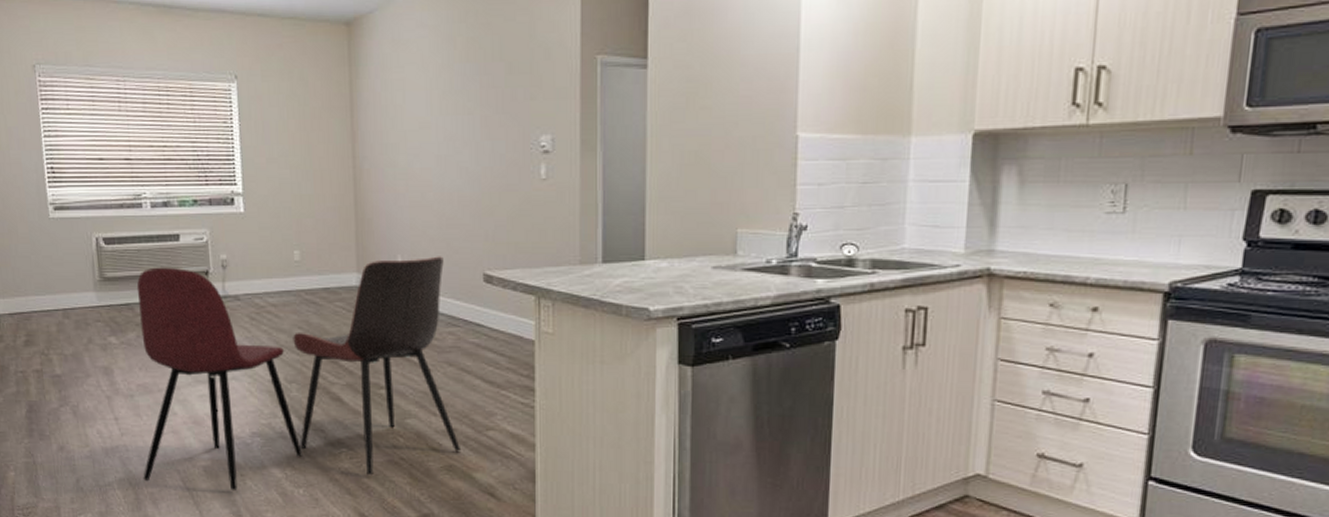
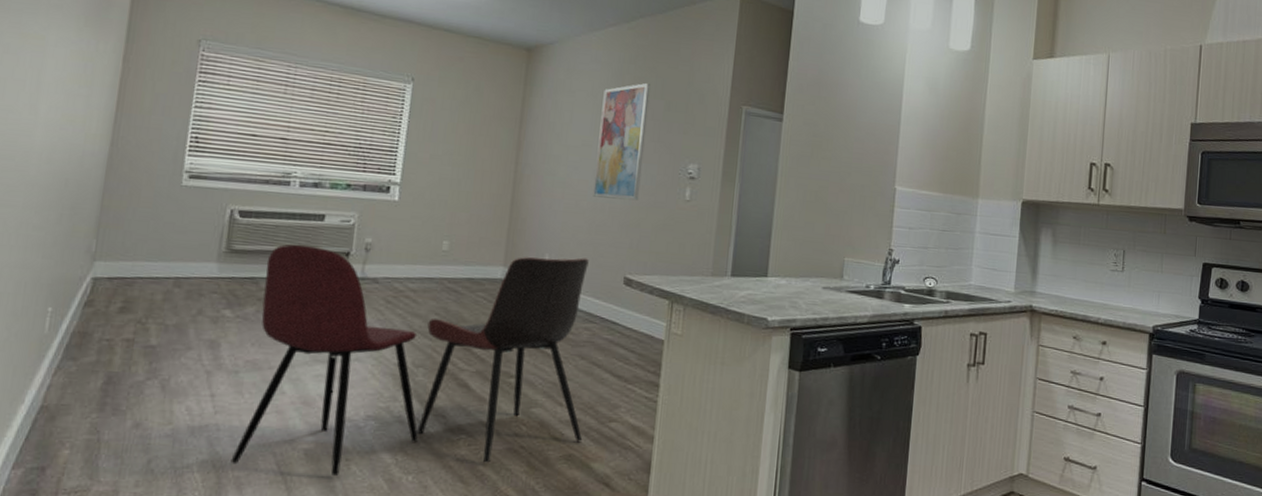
wall art: none [435,43,489,186] -> present [593,82,651,201]

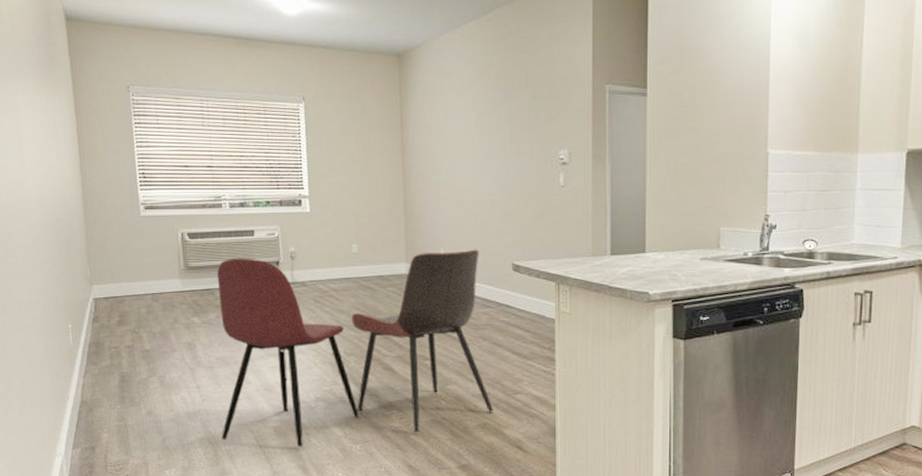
wall art: present [593,82,651,201] -> none [472,73,517,191]

